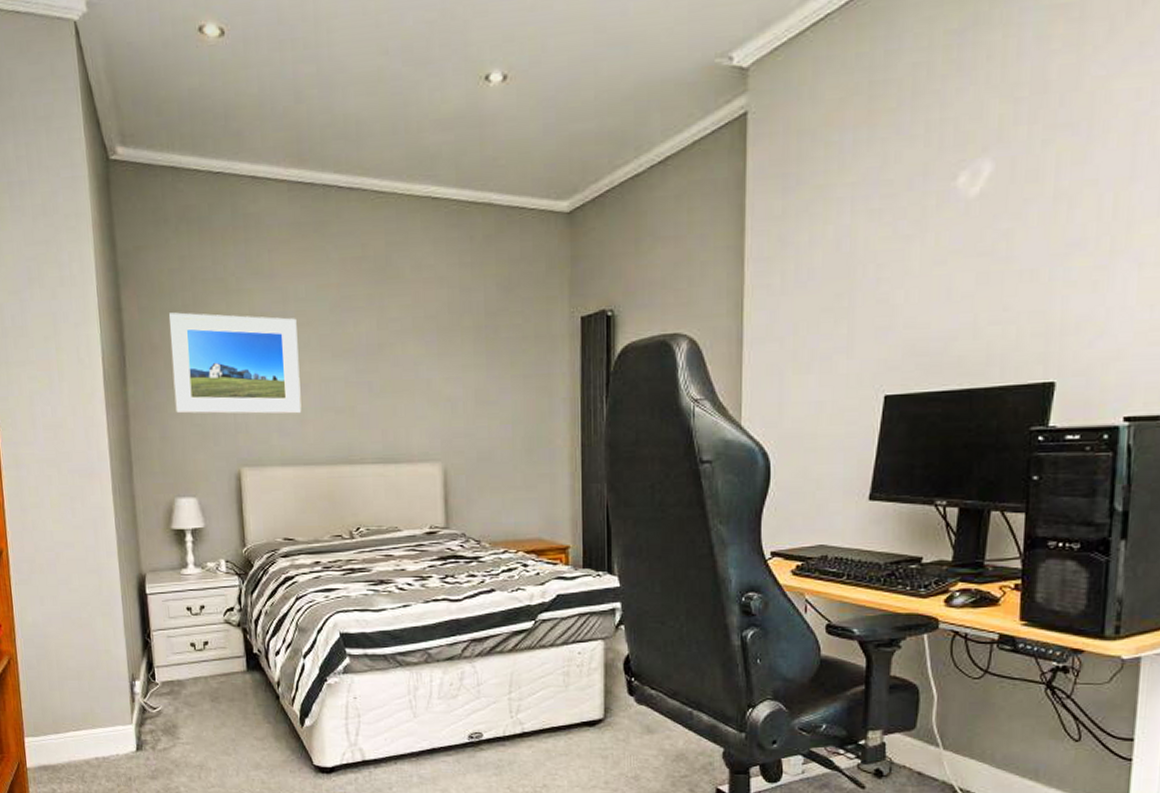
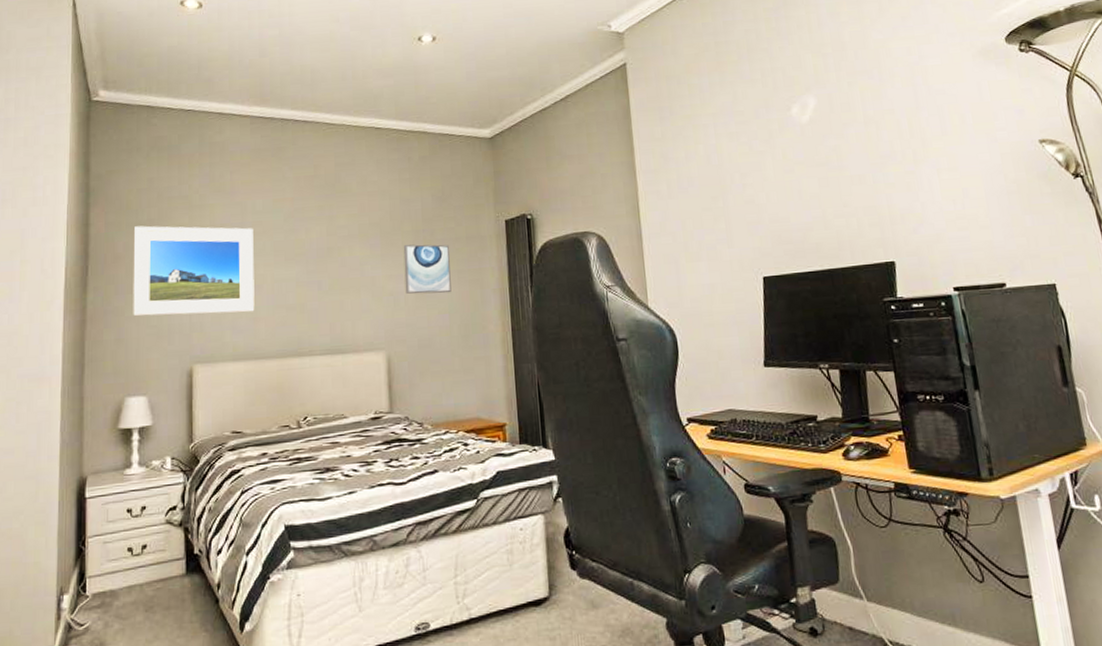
wall art: none [462,343,516,401] -> present [403,244,452,295]

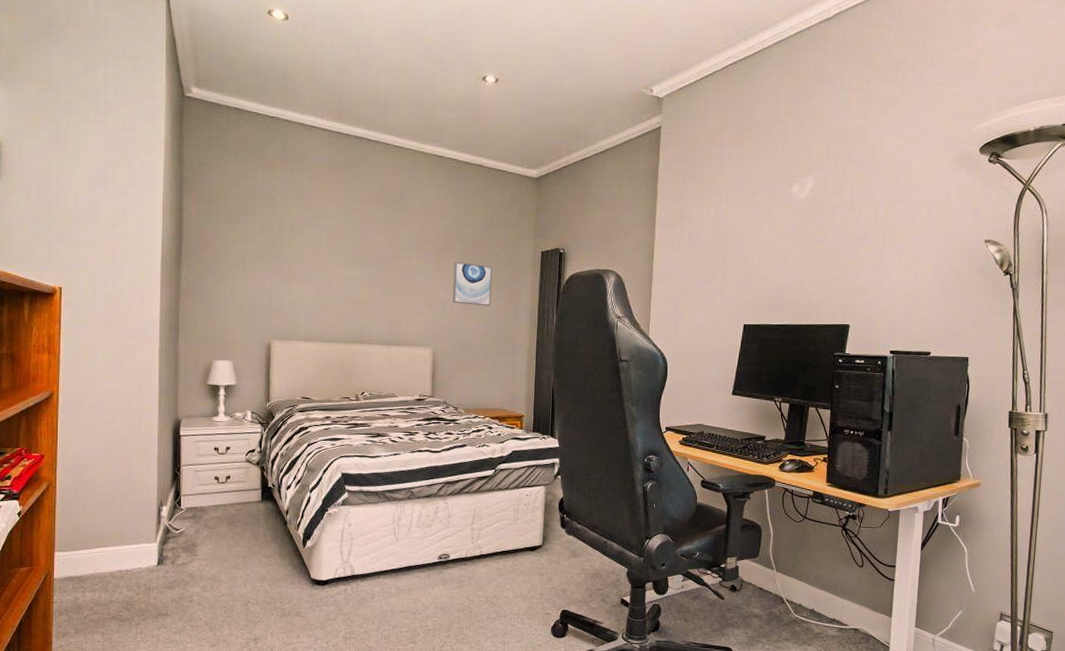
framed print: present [133,225,255,317] -> none [221,216,327,303]

